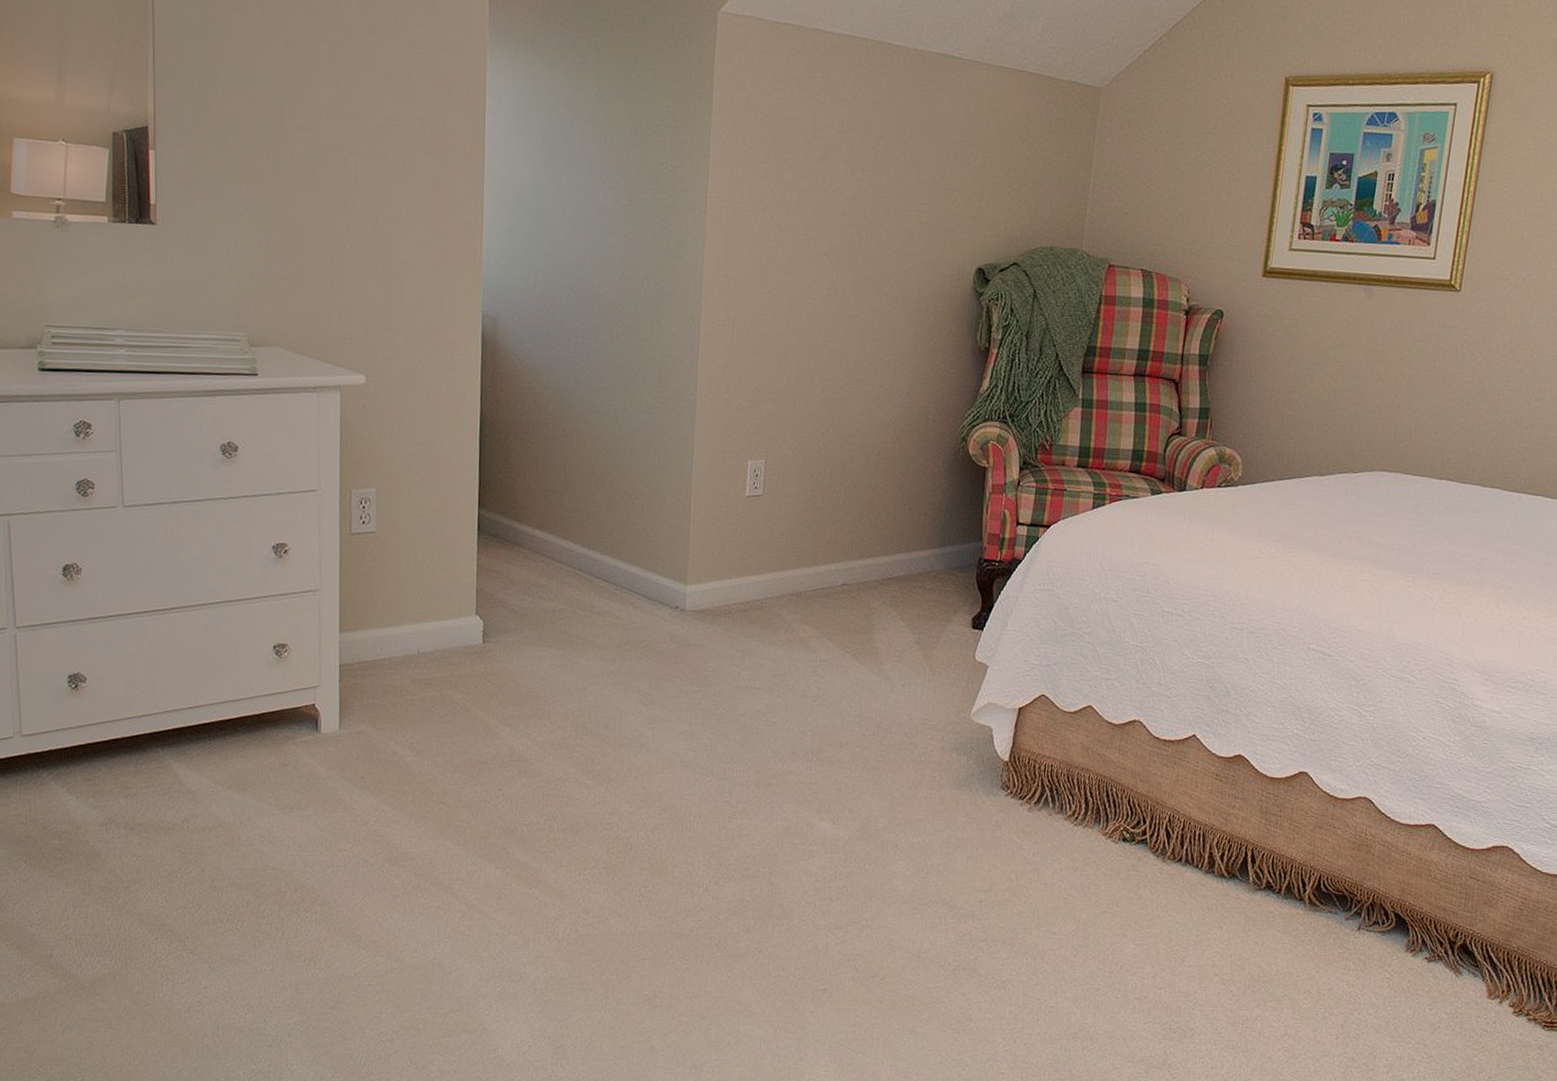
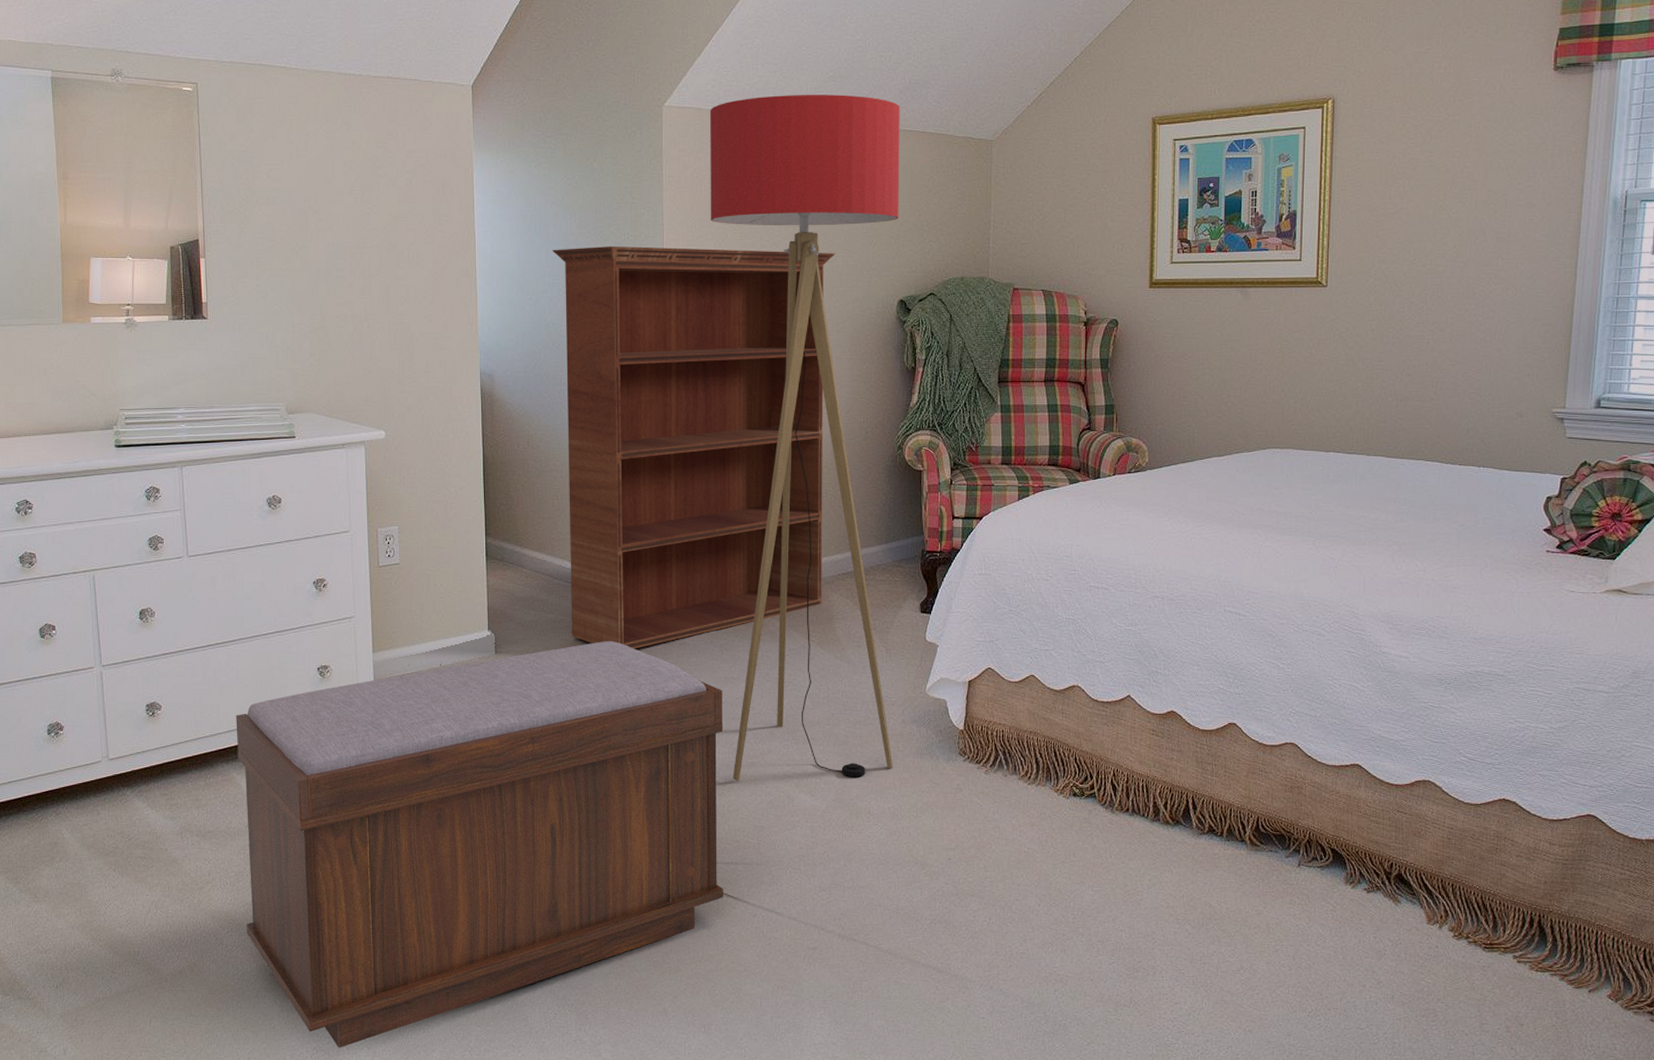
bench: none [174,637,742,1072] -> present [236,641,724,1048]
bookcase: none [572,174,908,649] -> present [551,246,836,649]
floor lamp: none [746,10,998,807] -> present [709,95,900,782]

